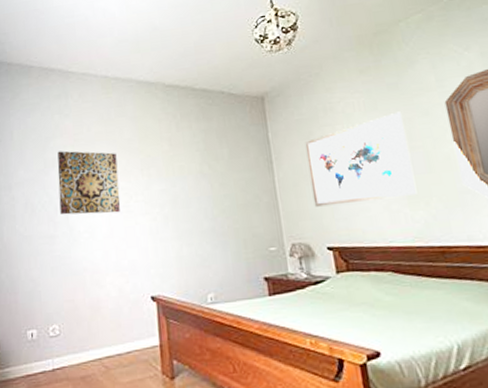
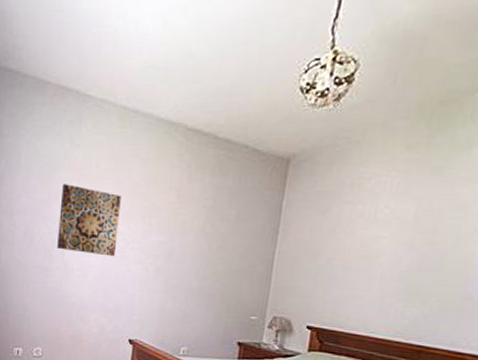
wall art: present [304,111,418,207] -> none [307,200,434,292]

